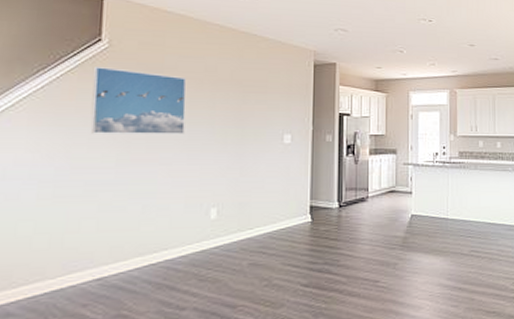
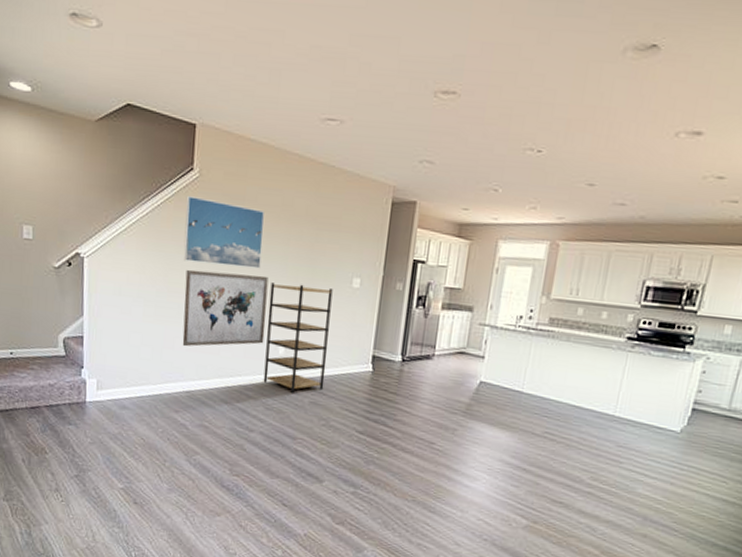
wall art: none [90,141,194,228] -> present [182,269,268,347]
shelving unit: none [194,145,264,258] -> present [263,282,333,393]

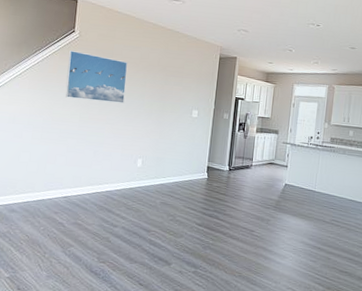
wall art: present [182,269,268,347] -> none [62,103,130,162]
shelving unit: present [263,282,333,393] -> none [125,113,178,196]

